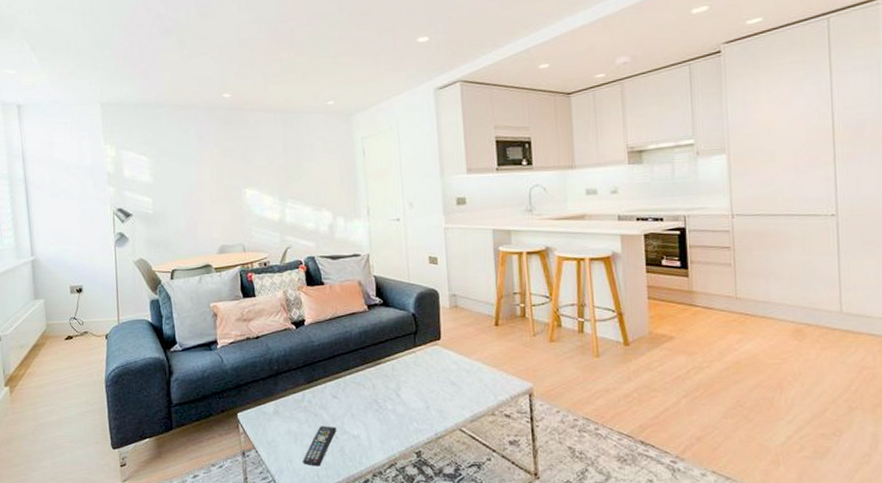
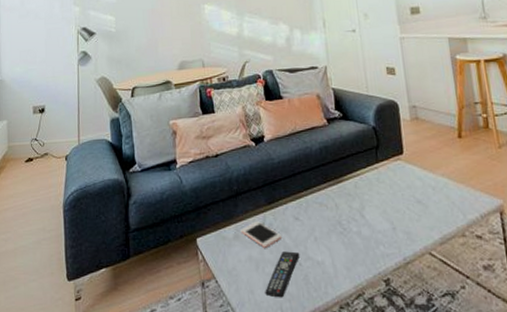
cell phone: none [280,398,320,422] -> present [240,221,282,248]

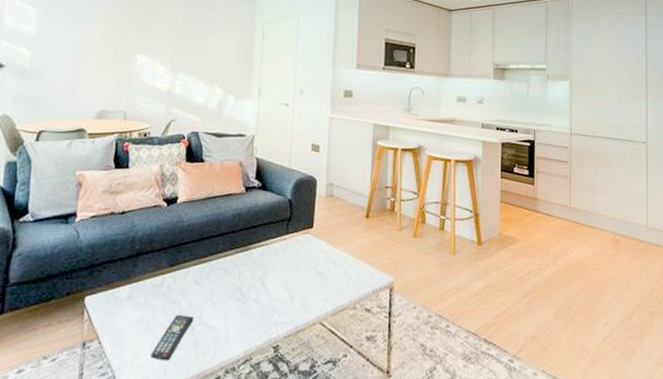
cell phone: present [240,221,282,248] -> none [135,283,178,310]

